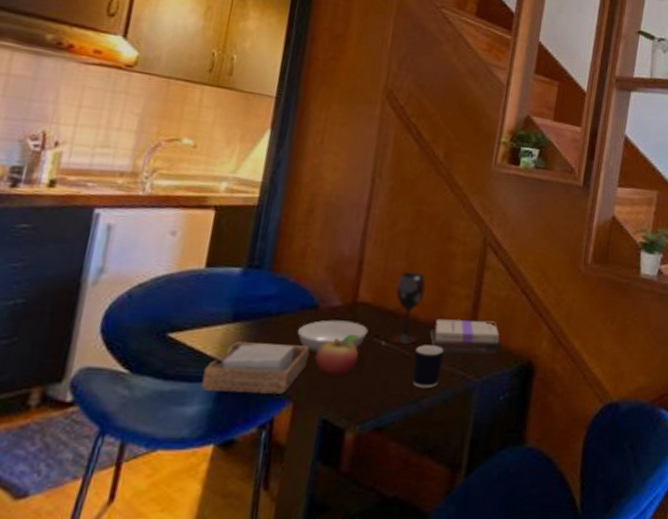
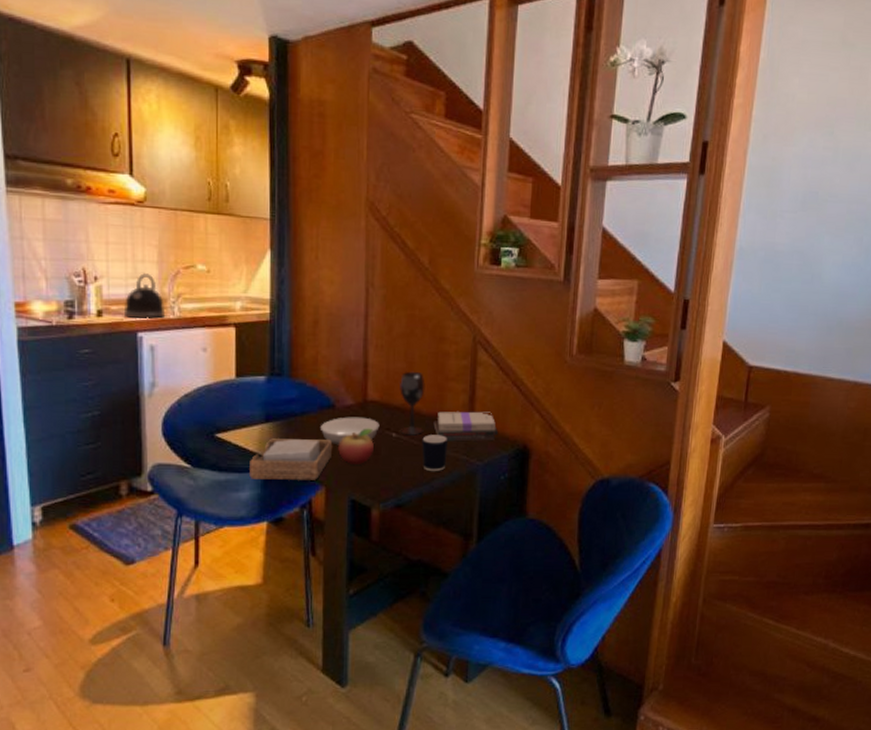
kettle: none [82,142,136,195] -> present [123,273,166,320]

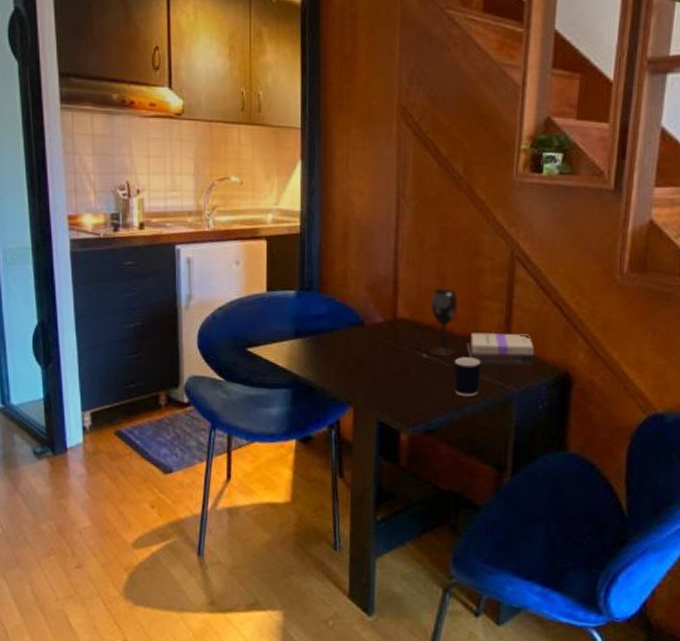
kettle: present [123,273,166,320] -> none [163,186,202,232]
napkin holder: present [249,438,333,480] -> none [279,355,362,400]
bowl: present [320,417,380,445] -> none [348,335,410,365]
fruit: present [338,428,374,465] -> none [367,347,403,386]

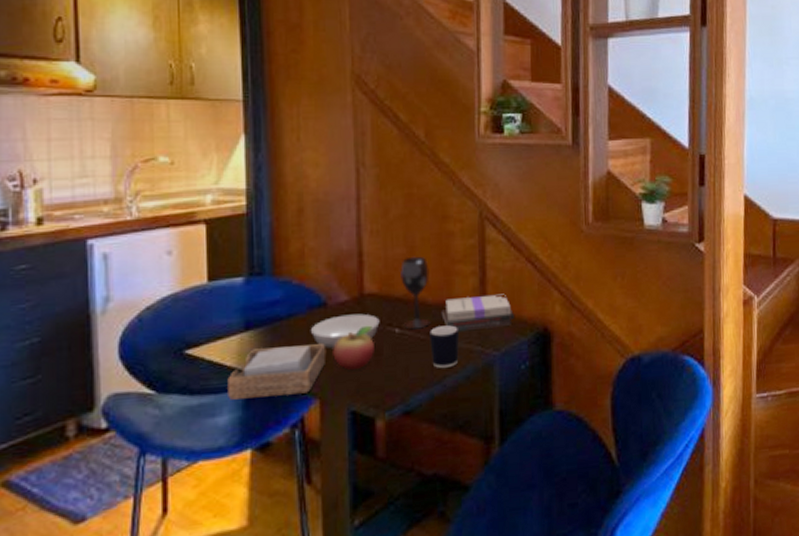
napkin holder: none [279,355,362,400] -> present [227,344,327,400]
bowl: none [348,335,410,365] -> present [310,313,380,350]
fruit: none [367,347,403,386] -> present [333,325,374,371]

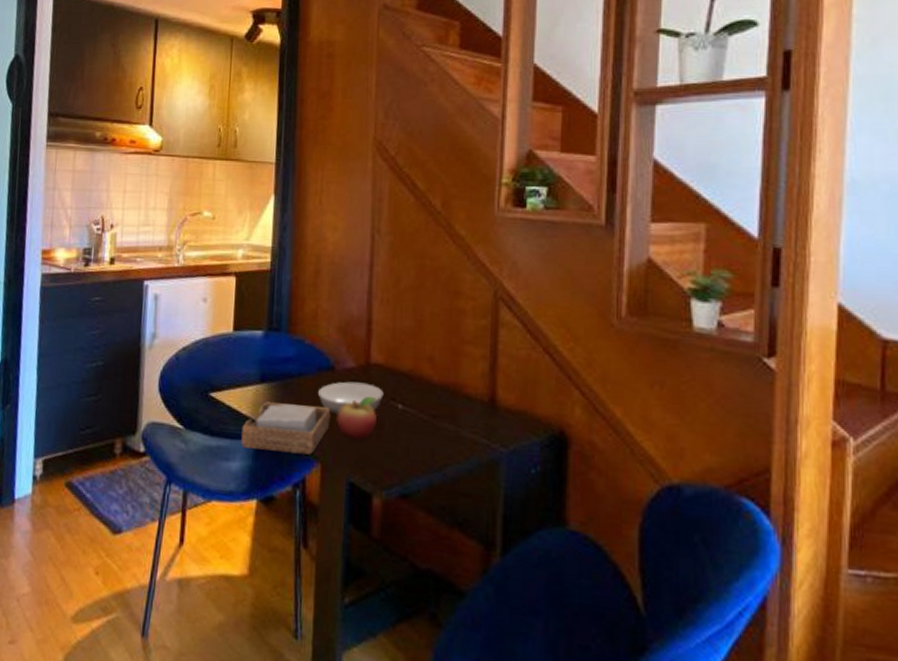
wine glass: present [400,256,431,330] -> none [407,330,437,409]
mug: present [429,325,460,369] -> none [432,409,465,457]
books: present [441,294,515,332] -> none [446,381,528,423]

